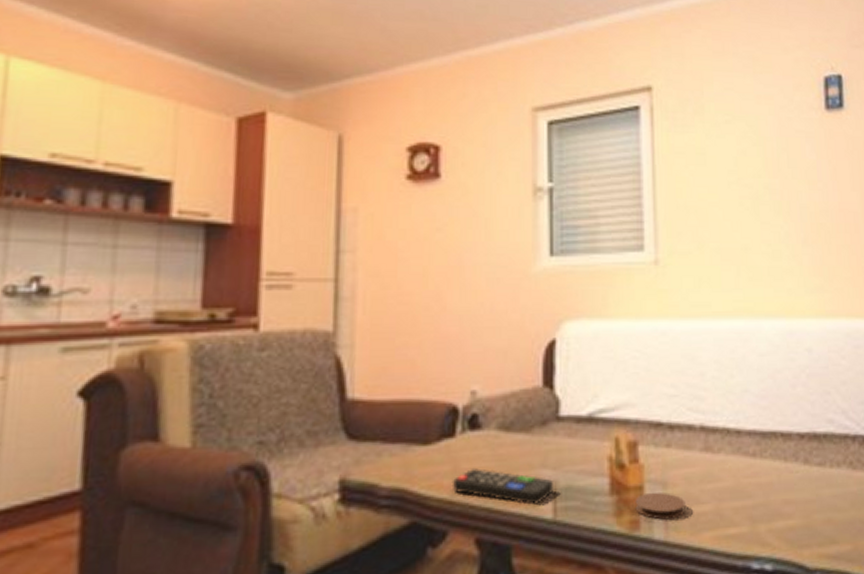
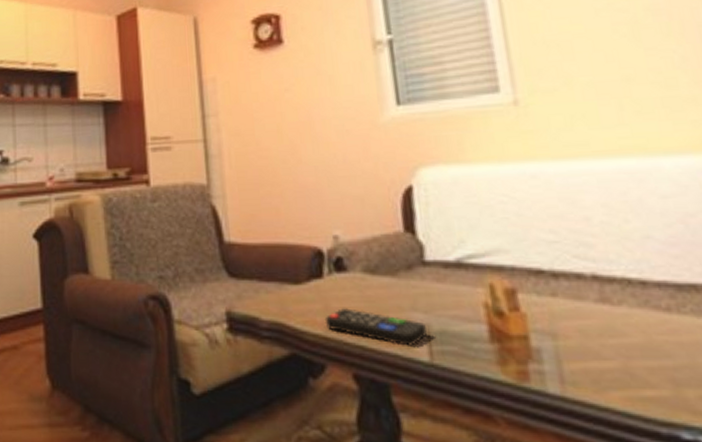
coaster: present [635,492,686,520] -> none [520,343,584,373]

